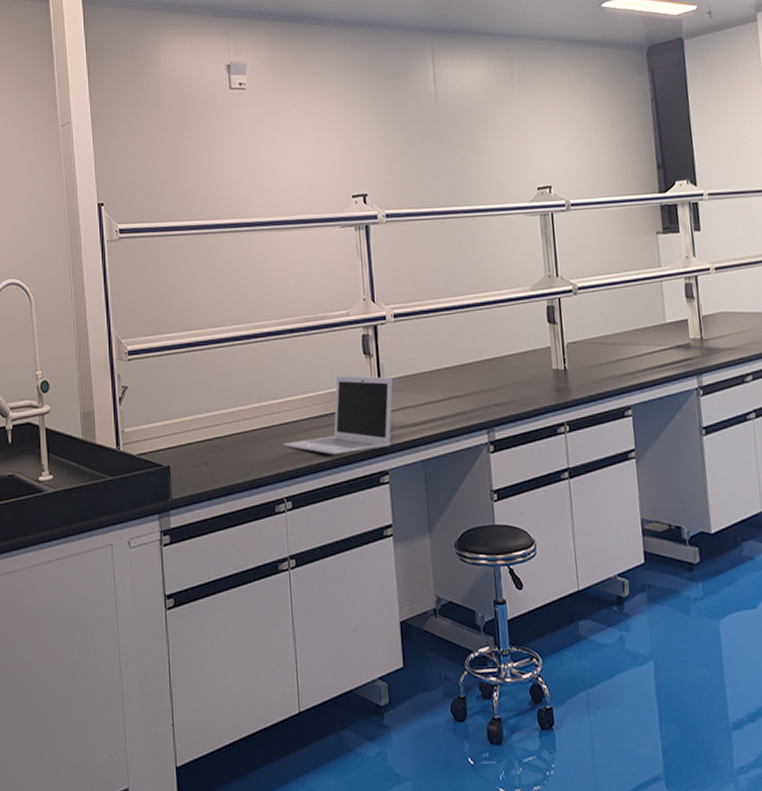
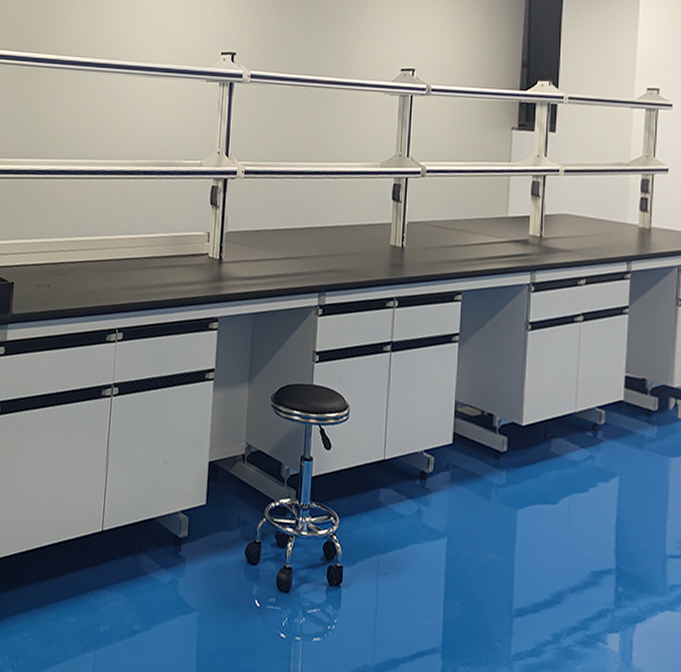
laptop: present [283,375,393,455] -> none [122,221,235,296]

